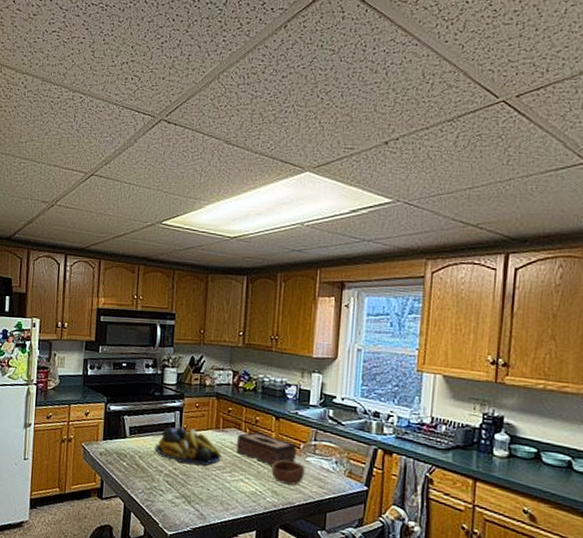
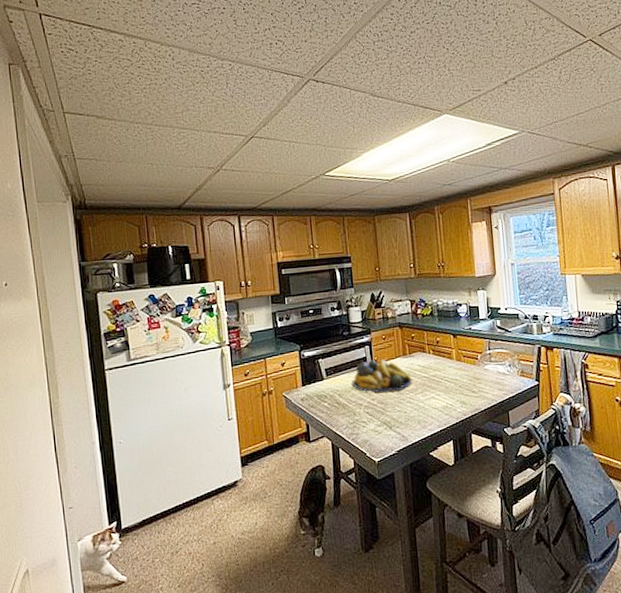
tissue box: present [236,432,297,466] -> none [423,351,476,380]
bowl: present [272,459,305,485] -> none [457,371,486,393]

